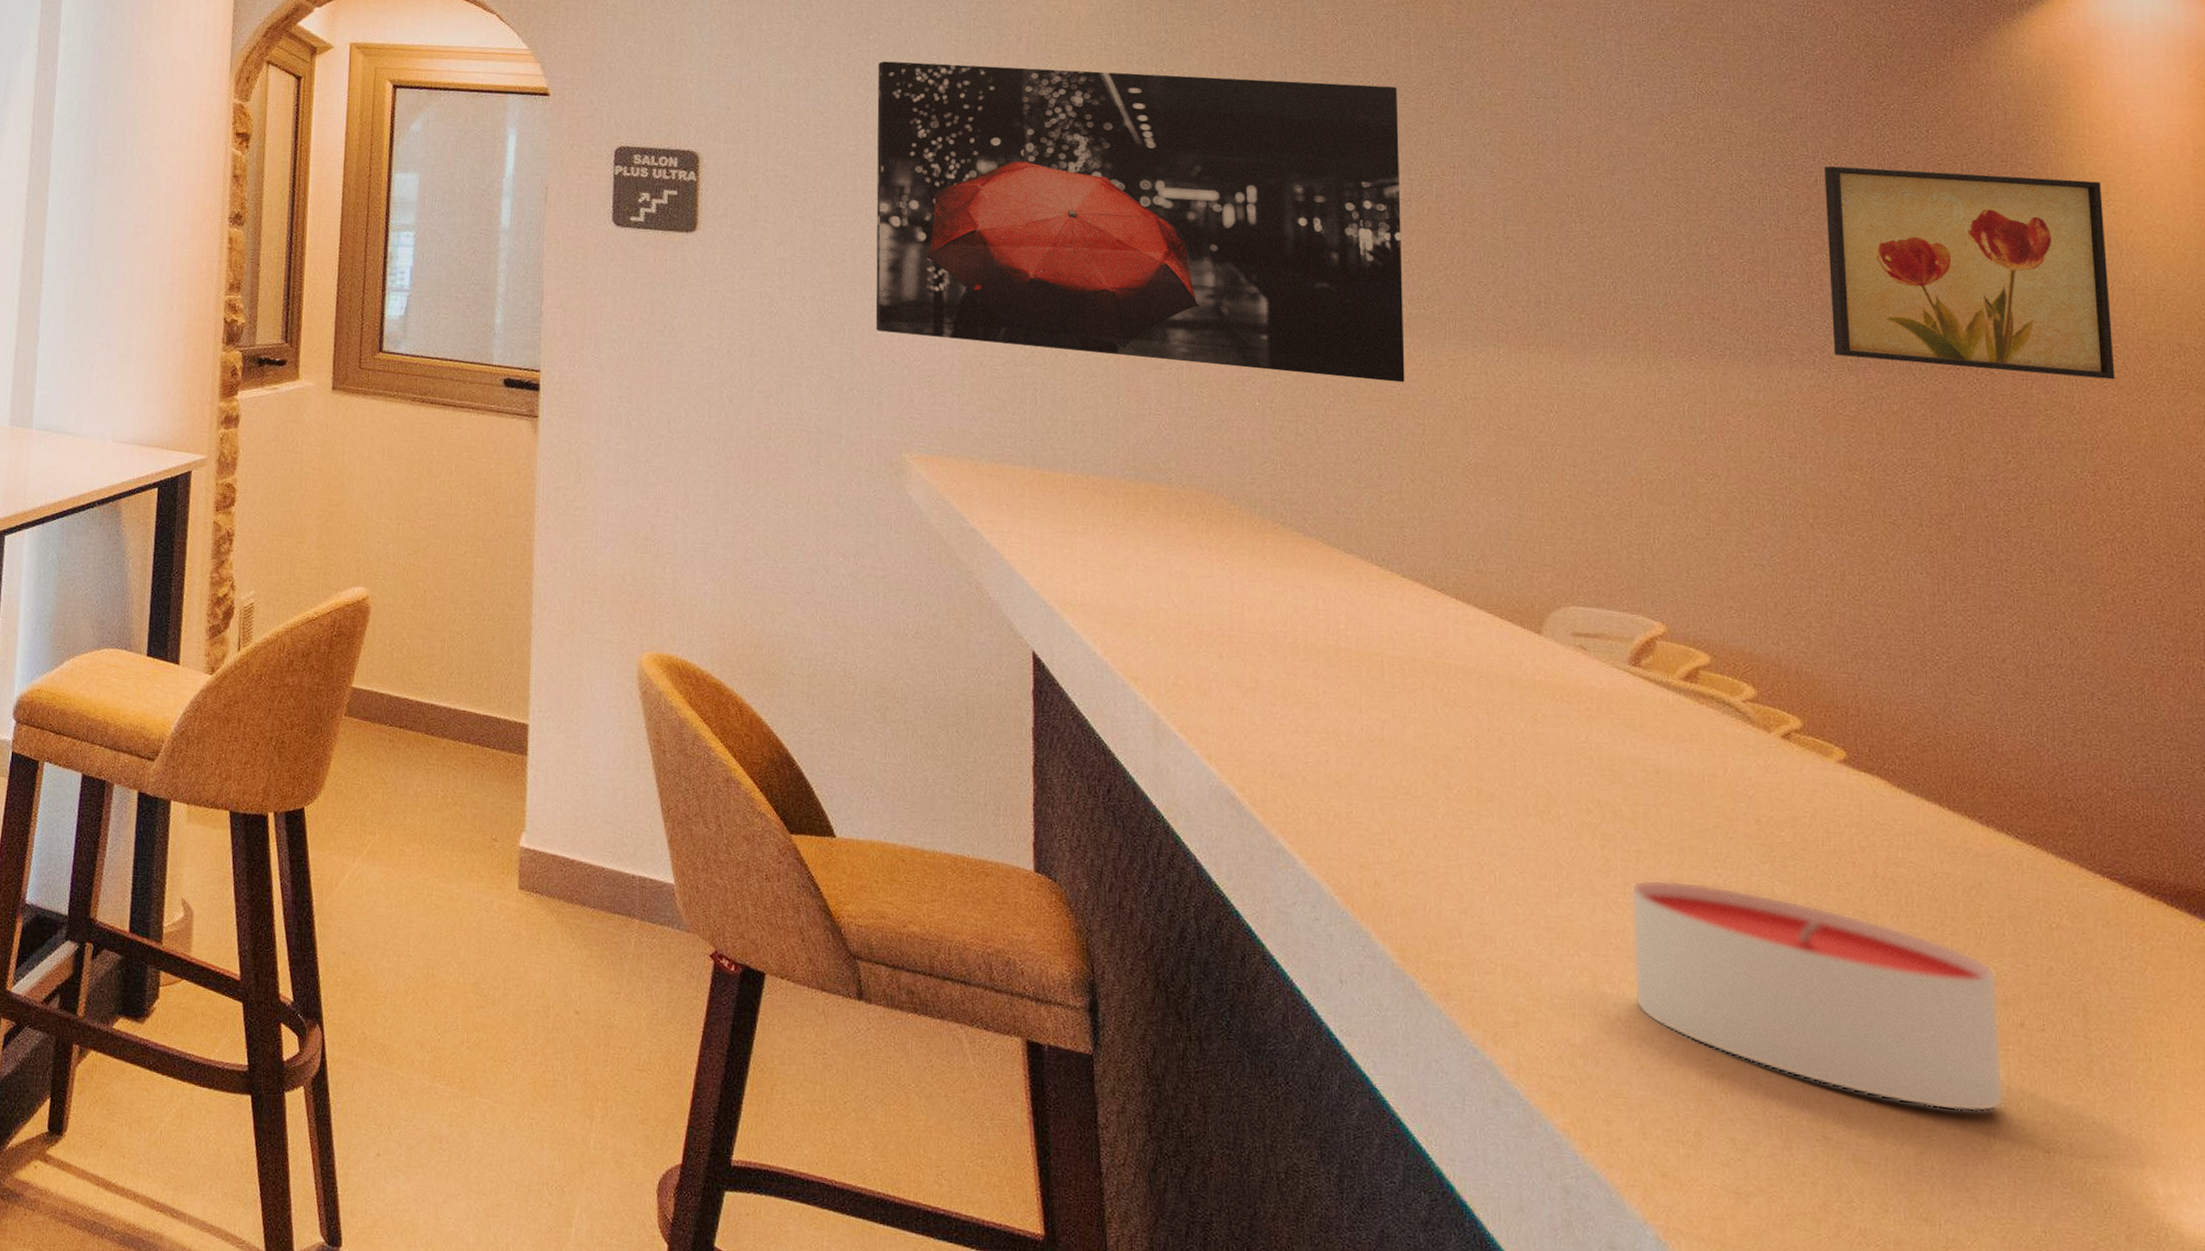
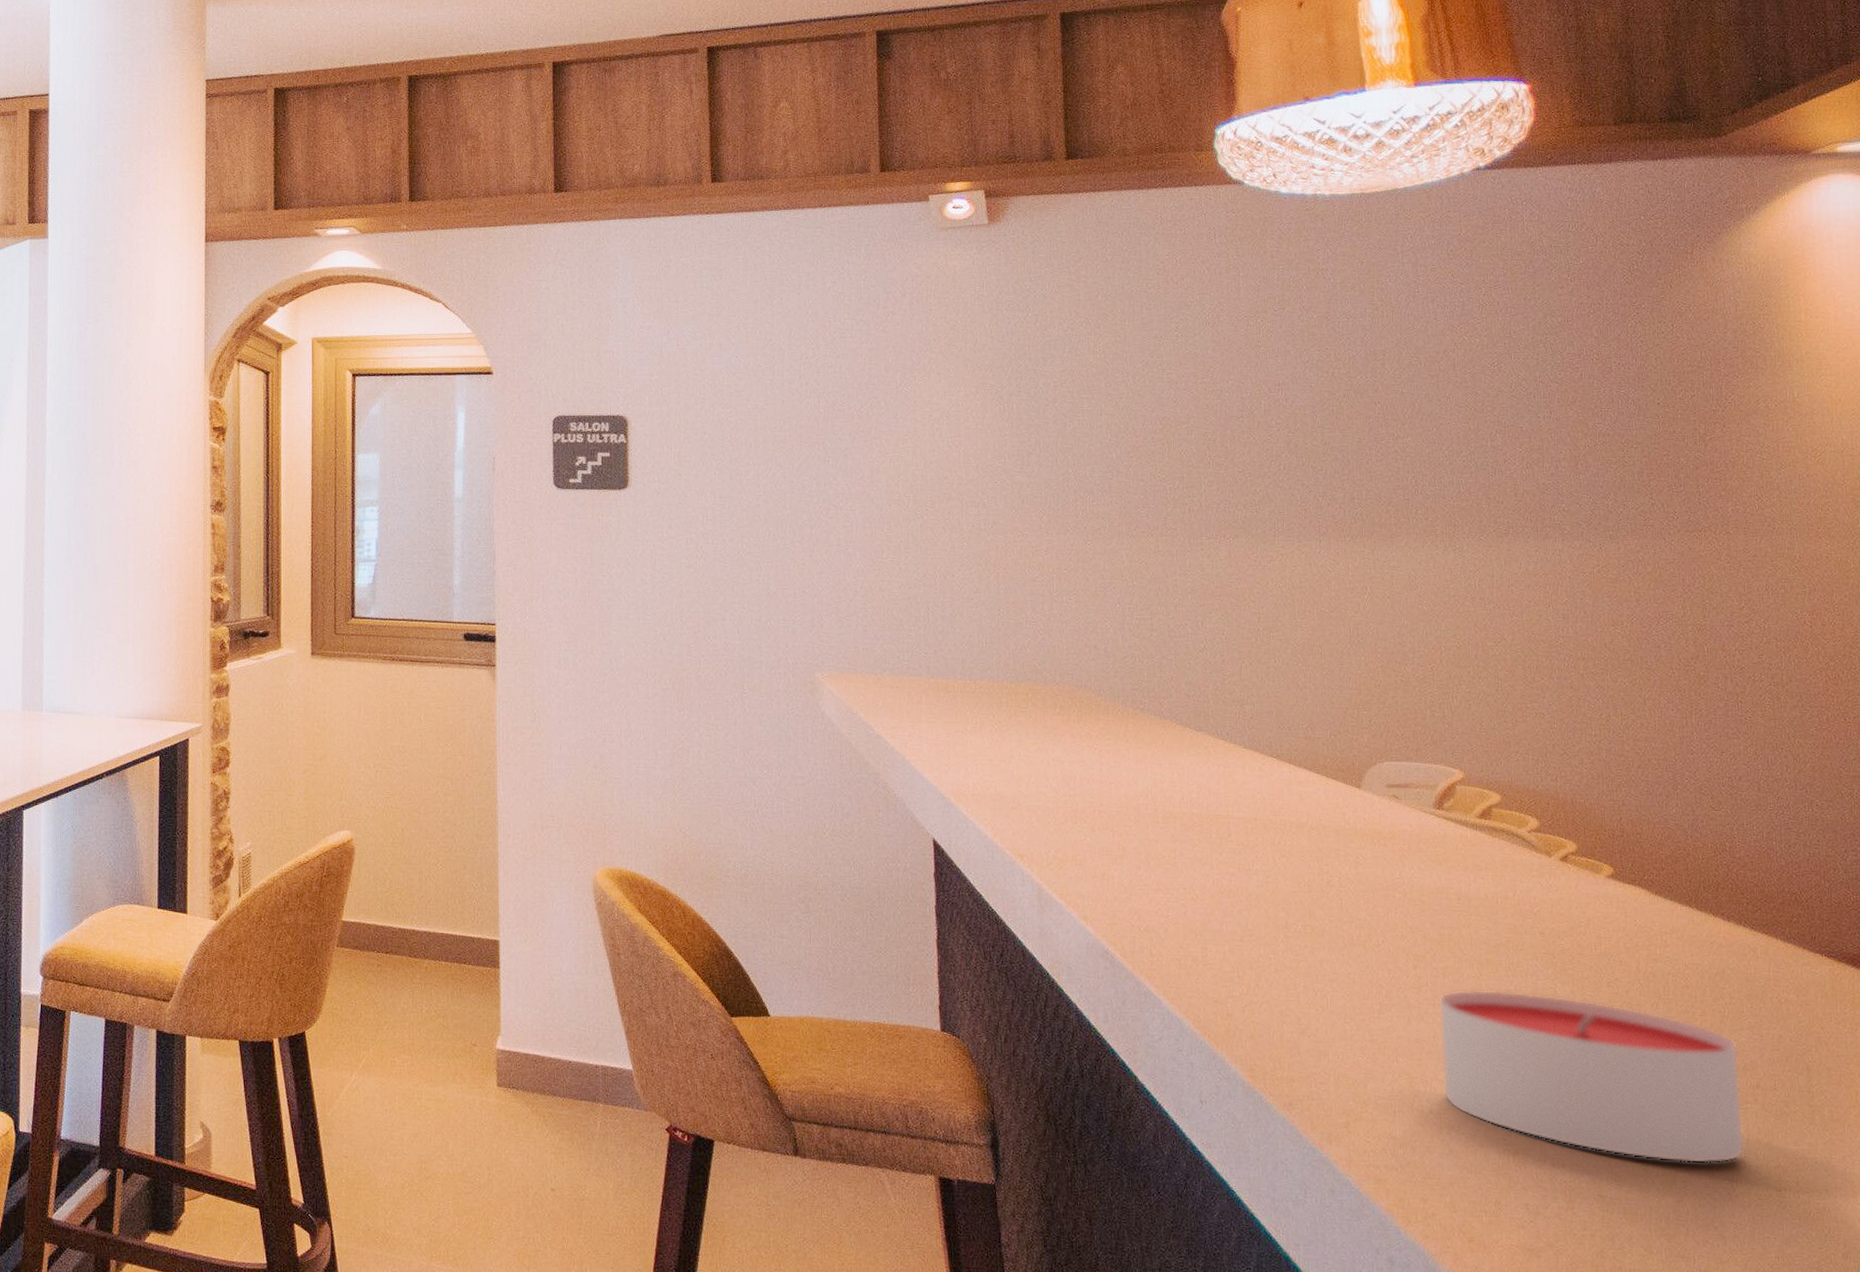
wall art: present [875,61,1405,383] -> none [782,316,1242,578]
wall art: present [1824,166,2116,380] -> none [1588,359,1828,531]

